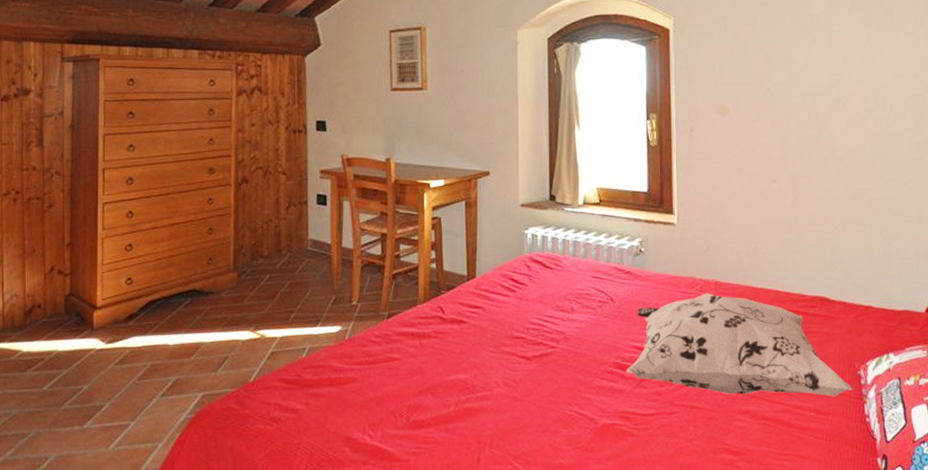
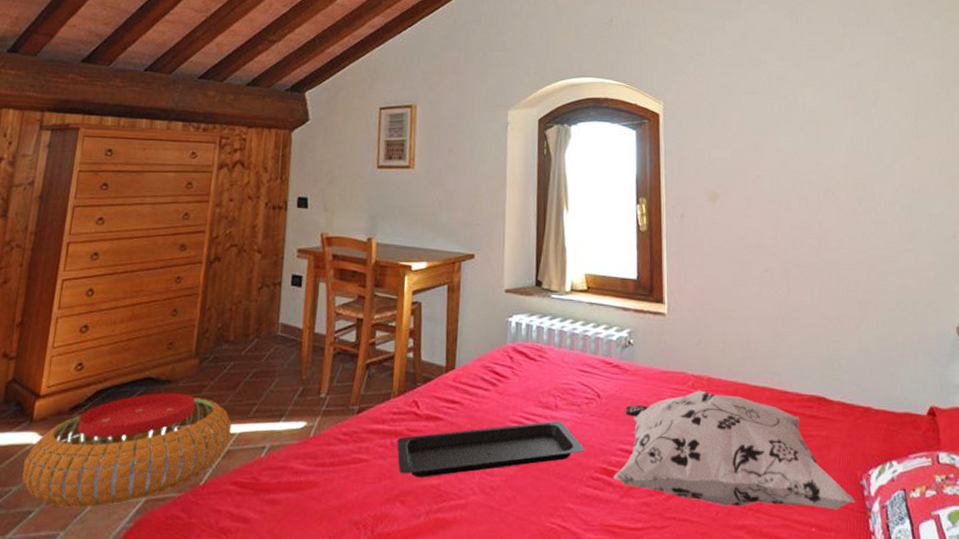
pouf: none [91,303,273,403] -> present [22,393,232,509]
serving tray: none [425,322,600,373] -> present [397,420,585,477]

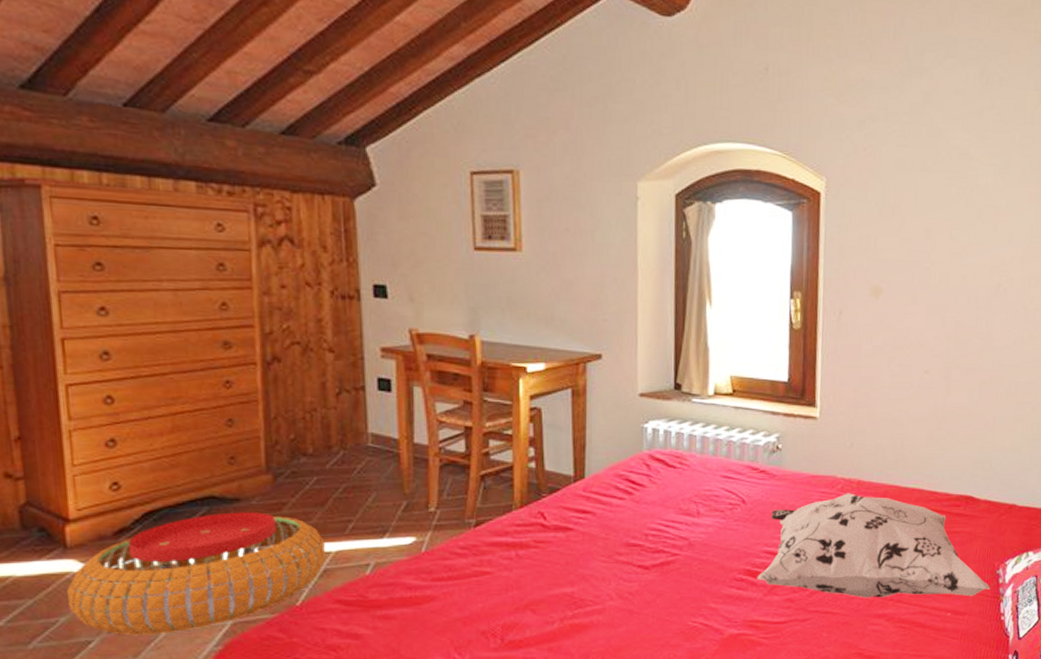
serving tray: present [397,420,585,477] -> none [523,526,729,587]

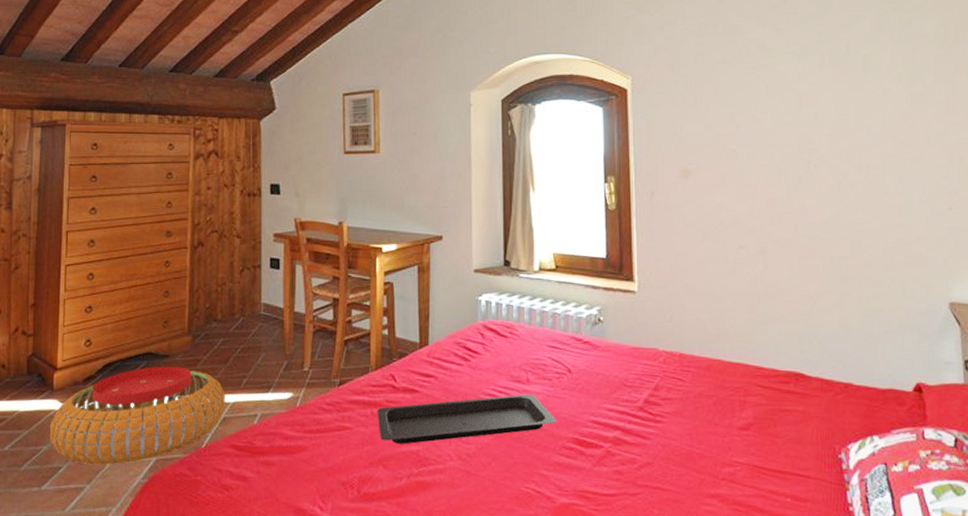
serving tray: none [523,526,729,587] -> present [377,393,557,444]
decorative pillow: present [756,493,990,598] -> none [585,365,832,482]

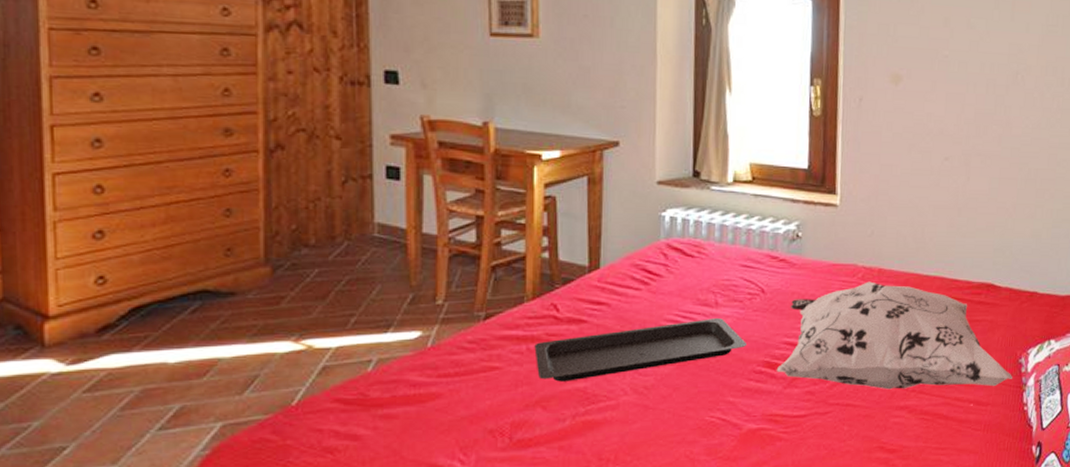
pouf: present [50,366,225,466] -> none [43,306,325,441]
decorative pillow: none [585,365,832,482] -> present [776,281,1012,390]

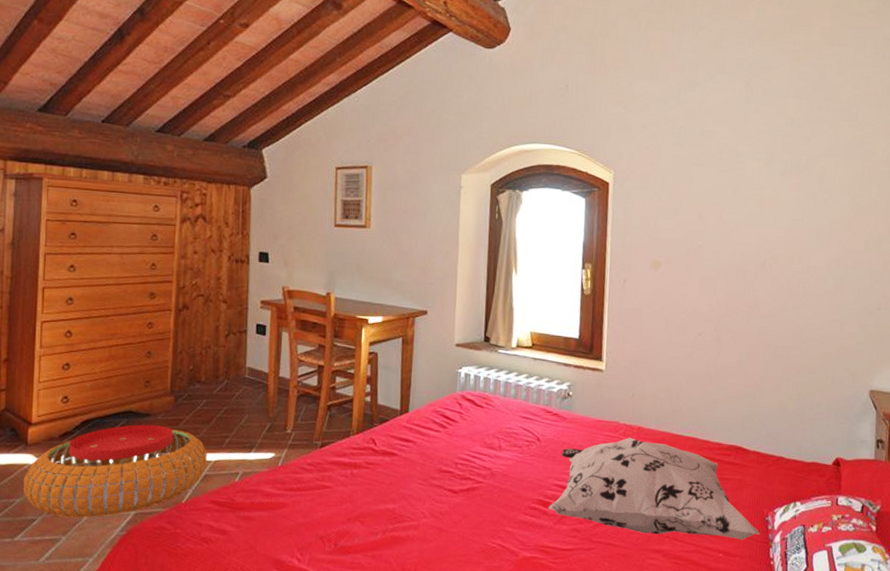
pouf: none [43,306,325,441] -> present [23,424,207,519]
serving tray: present [534,317,748,382] -> none [356,459,525,503]

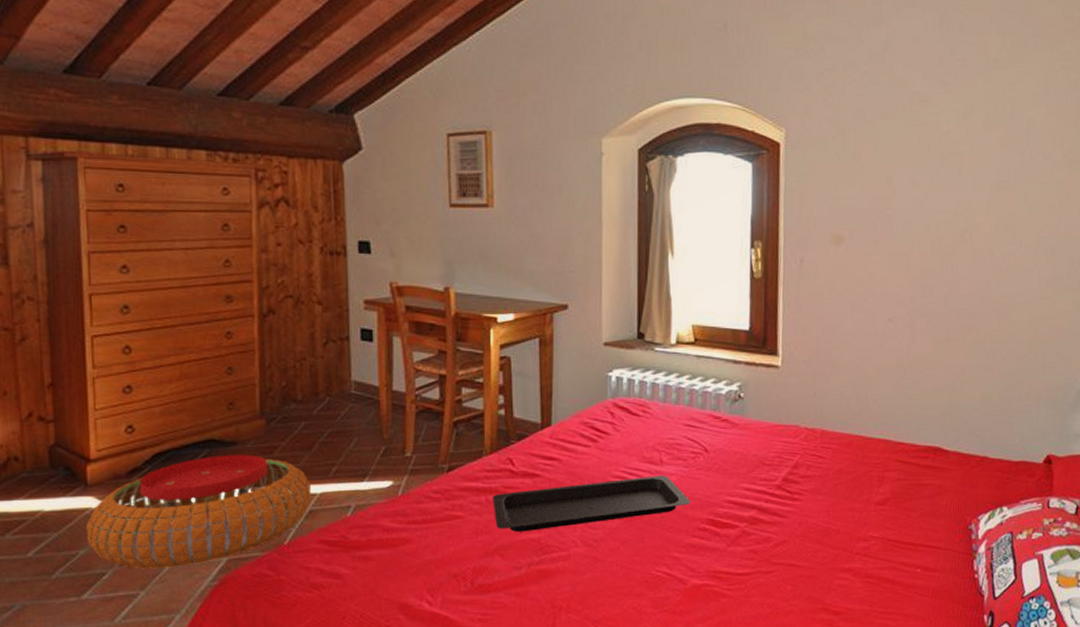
serving tray: none [356,459,525,503] -> present [492,475,692,532]
decorative pillow: present [548,437,759,540] -> none [719,443,962,553]

